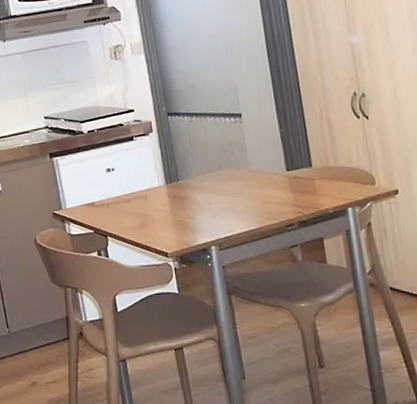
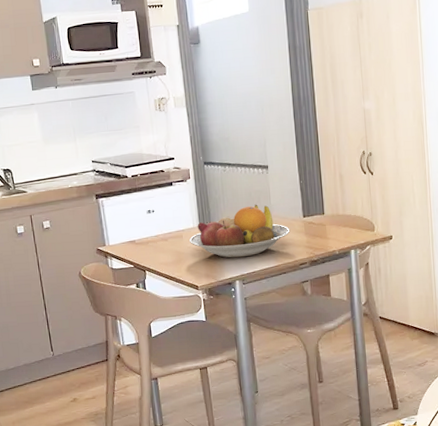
fruit bowl: none [154,158,272,221] -> present [189,204,290,258]

